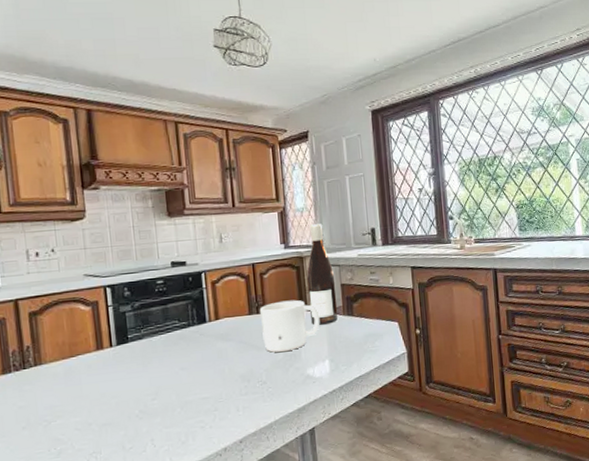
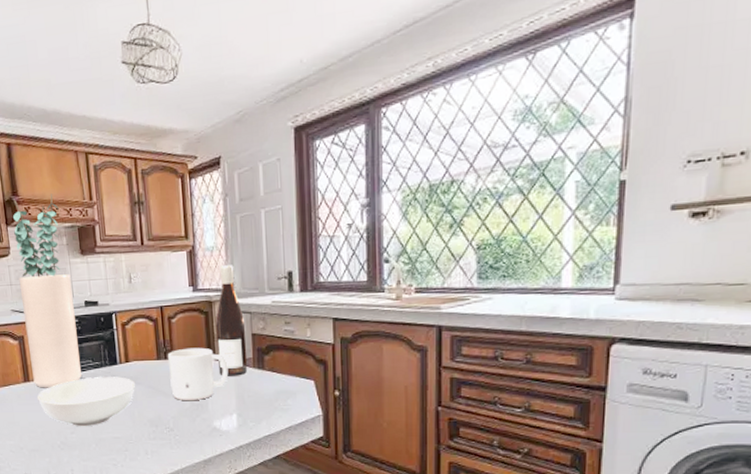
vase: none [91,158,167,355] -> present [13,194,82,388]
bowl: none [111,335,227,392] -> present [36,377,136,427]

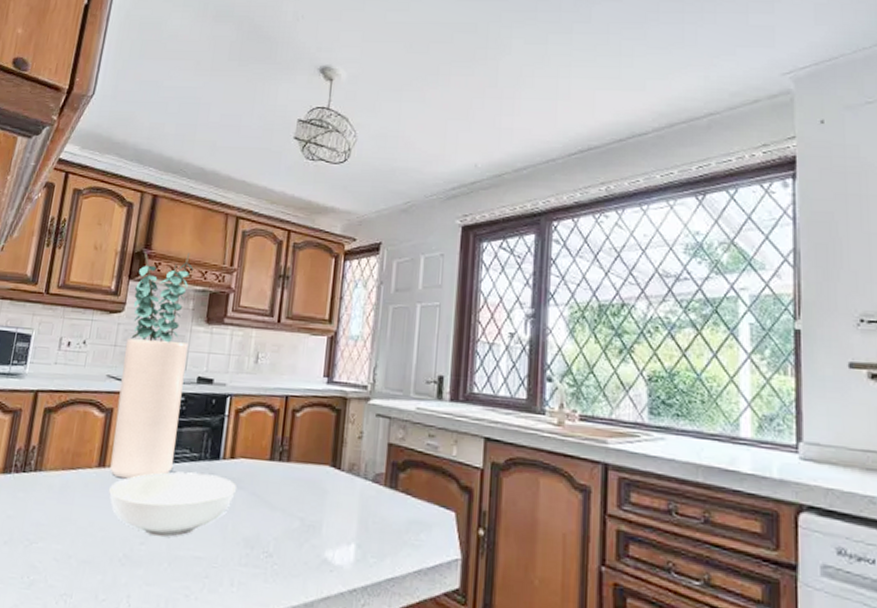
mug: present [167,347,229,401] -> none [279,450,354,520]
bottle: present [215,265,248,378] -> none [341,358,382,496]

